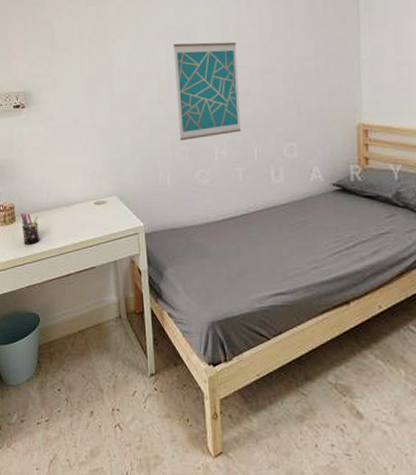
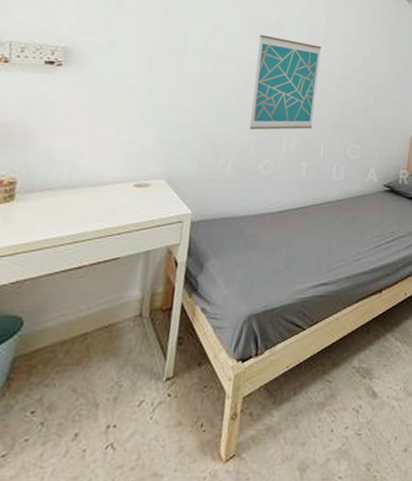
pen holder: present [20,213,40,245] -> none [21,190,51,230]

